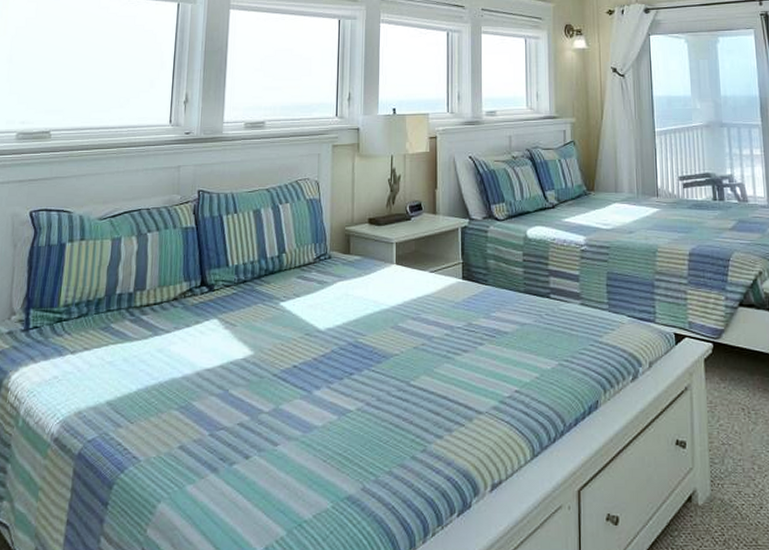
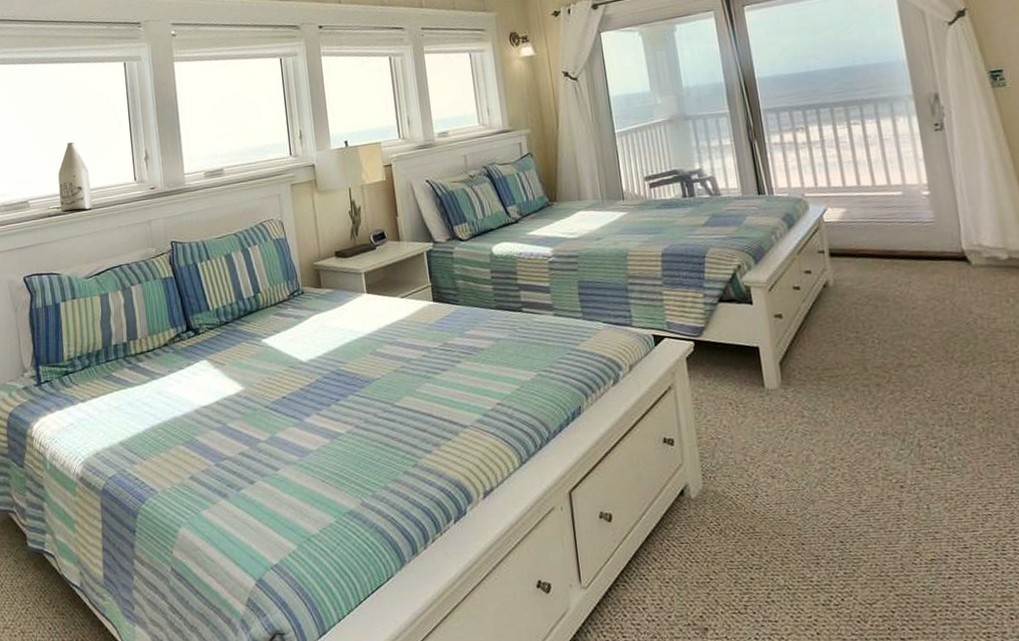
decorative bottle: none [84,76,122,149] -> present [58,142,93,213]

